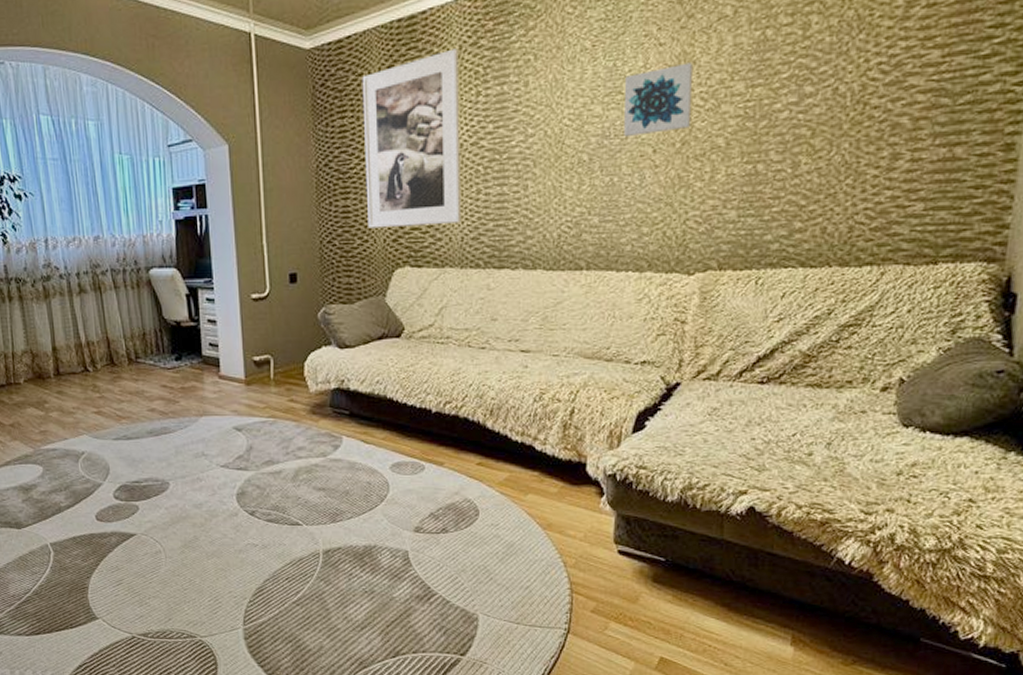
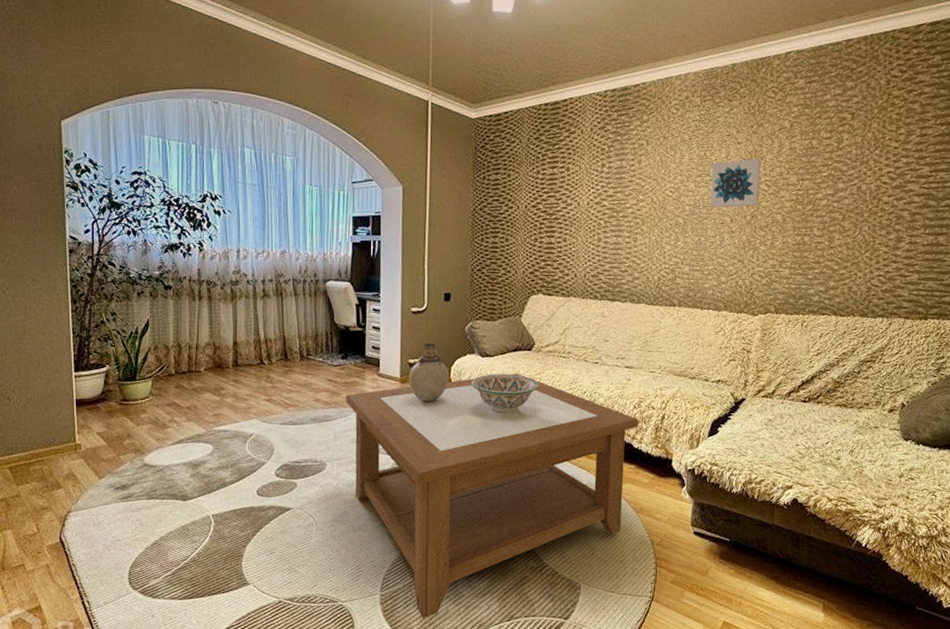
coffee table: none [184,366,541,655] -> present [345,373,638,619]
vase: none [255,335,303,406] -> present [409,342,449,402]
decorative bowl: none [329,367,412,415] -> present [470,373,539,413]
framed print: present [362,48,462,228] -> none [511,130,590,263]

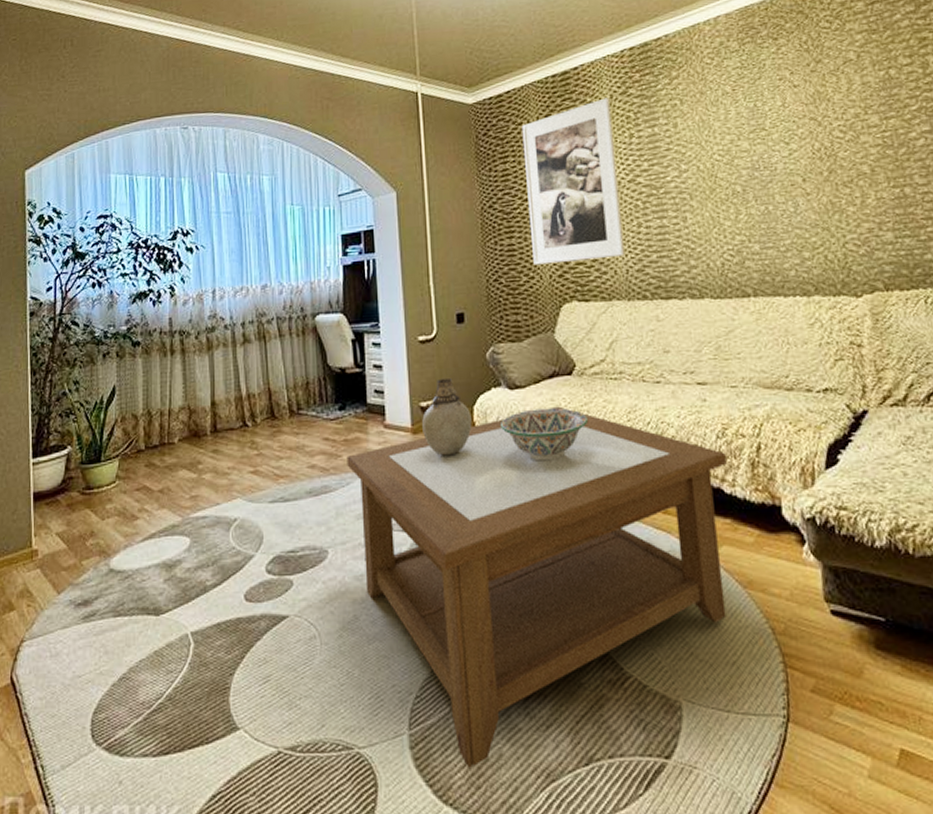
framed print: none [511,130,590,263] -> present [521,97,625,265]
wall art: present [710,158,761,209] -> none [767,100,835,169]

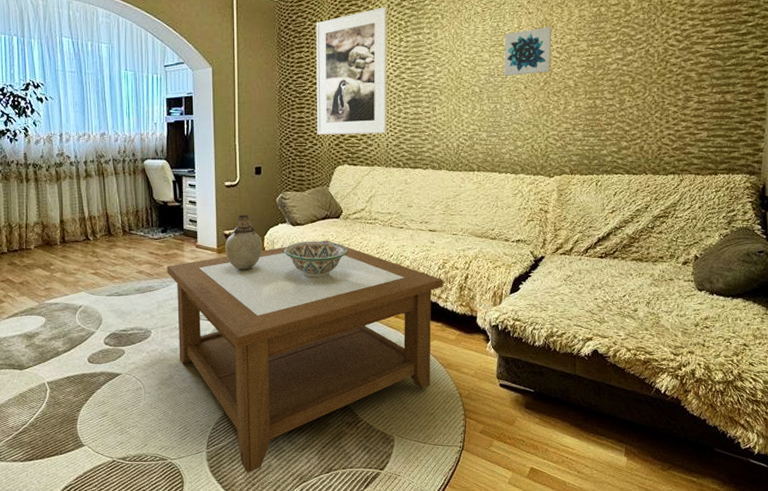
wall art: none [767,100,835,169] -> present [504,27,552,77]

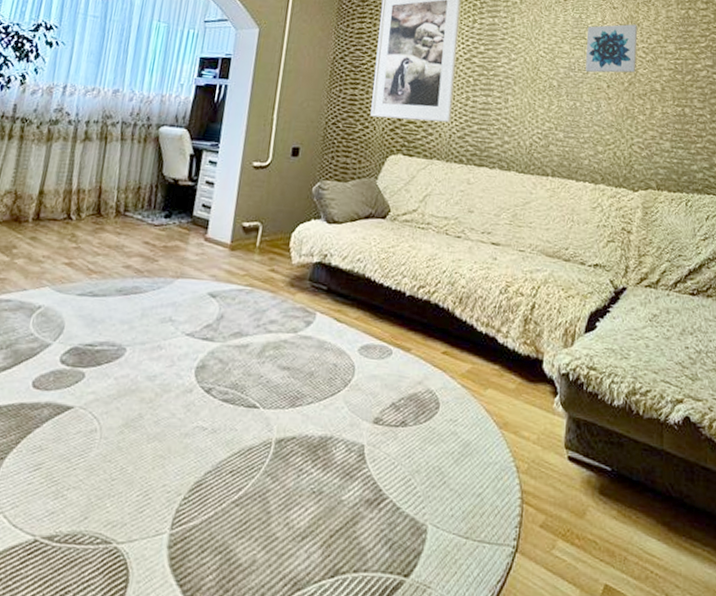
coffee table: present [167,240,443,473] -> none [156,244,505,572]
vase: present [225,214,263,270] -> none [240,203,289,275]
decorative bowl: present [283,241,348,278] -> none [312,243,392,293]

